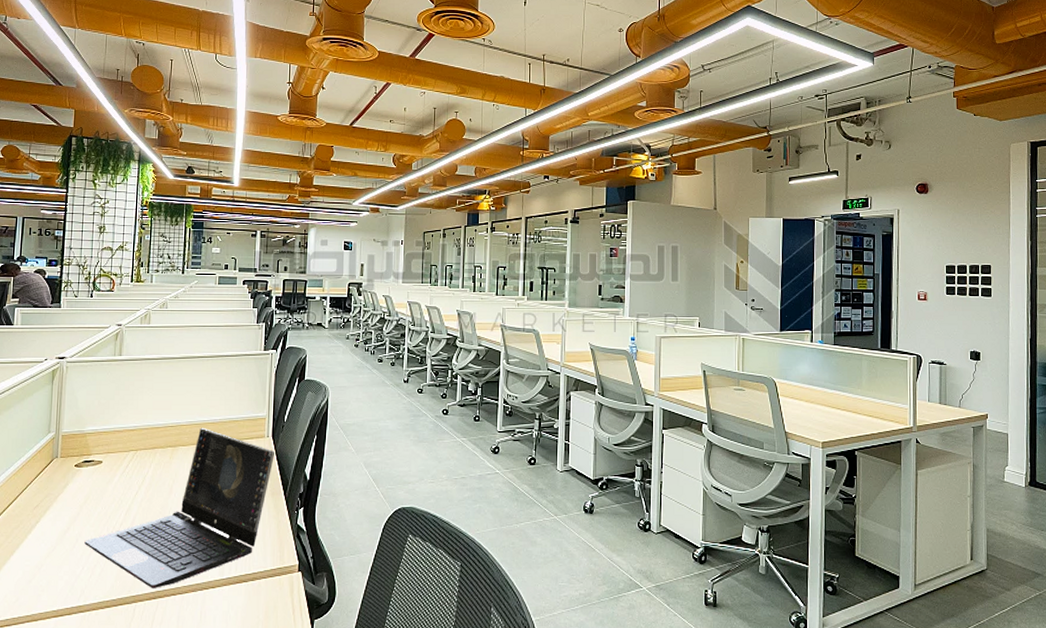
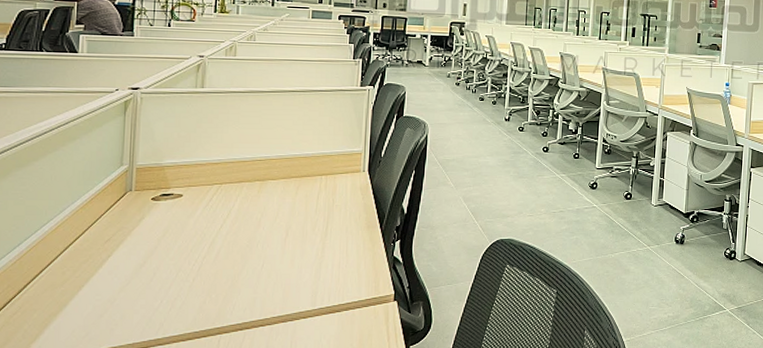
laptop computer: present [84,427,275,588] -> none [163,161,372,320]

